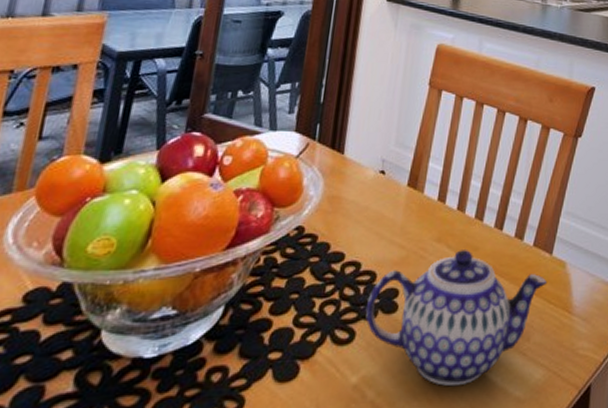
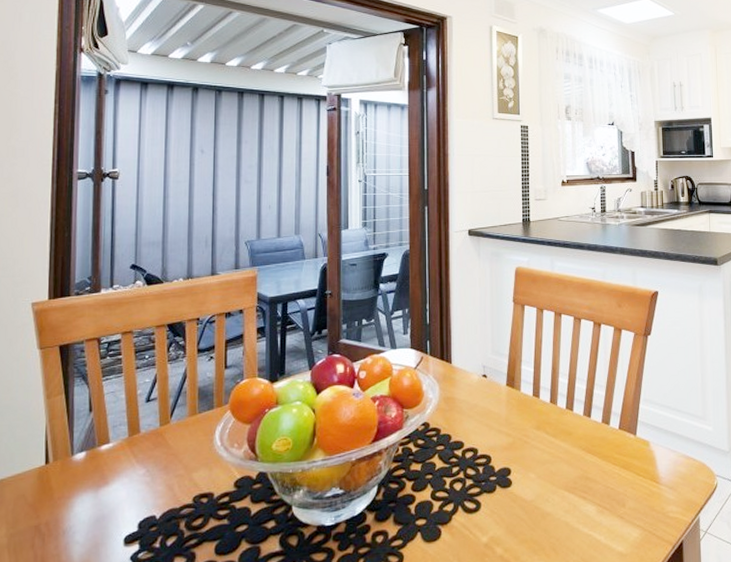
teapot: present [365,250,548,387] -> none [486,435,635,544]

